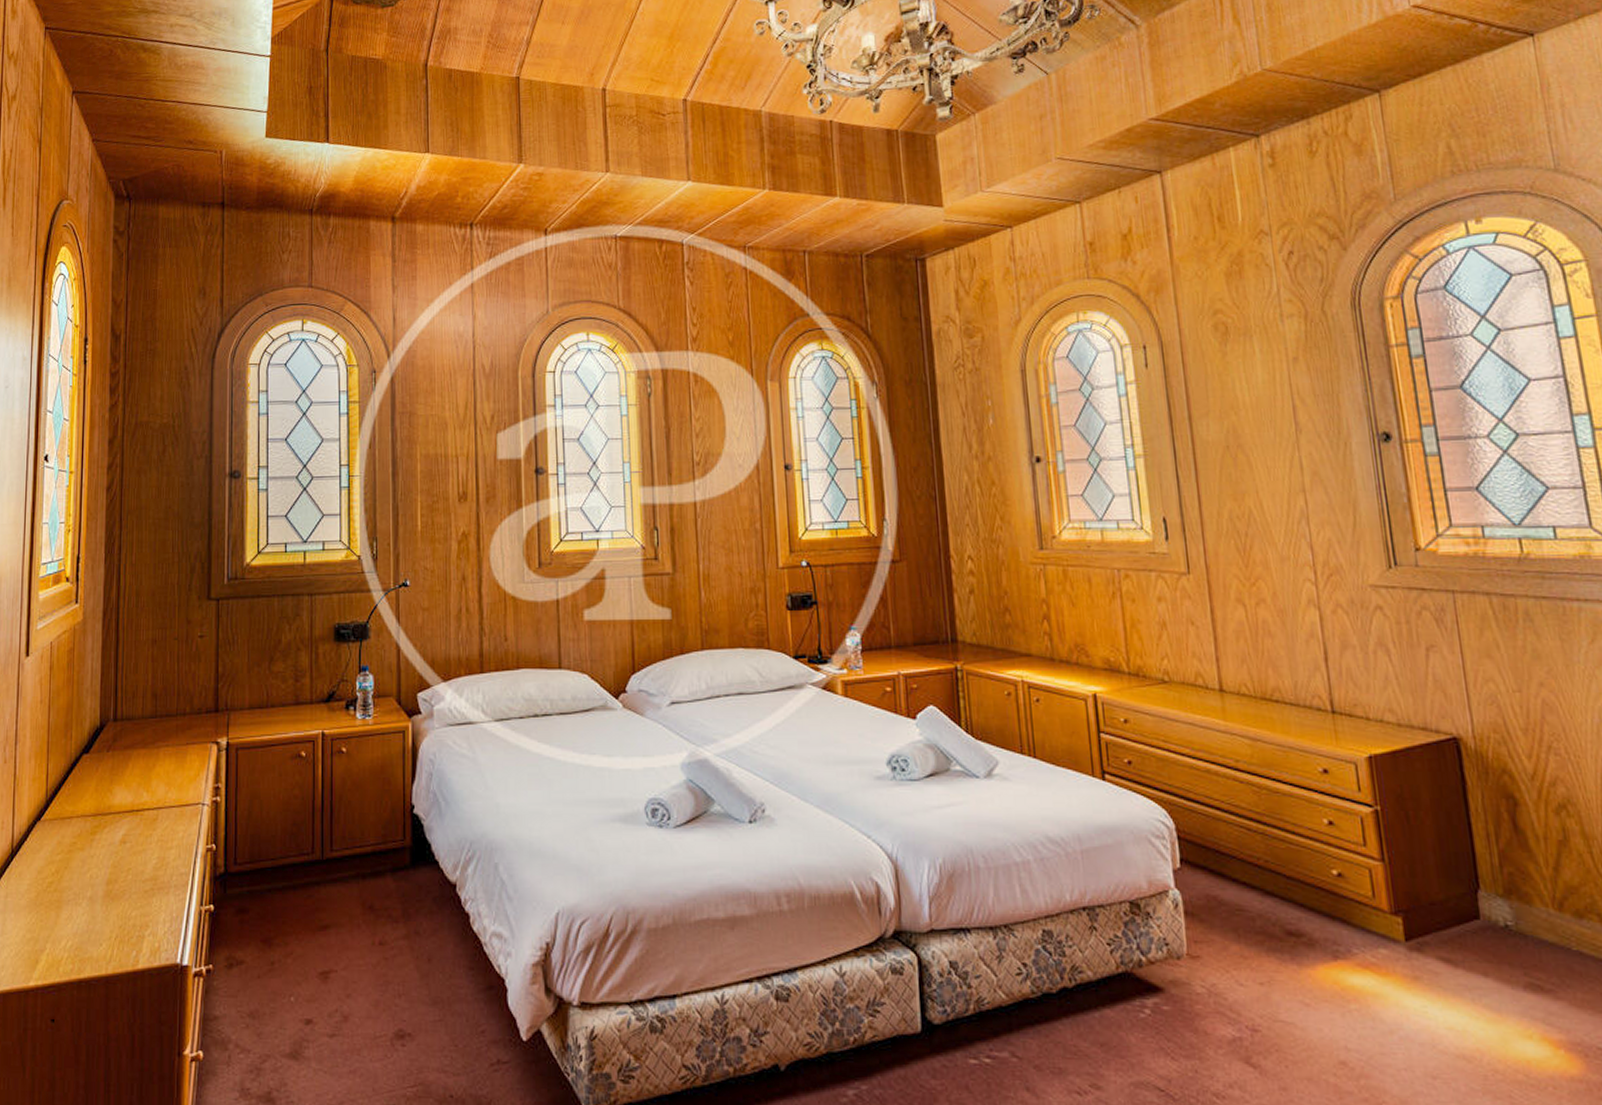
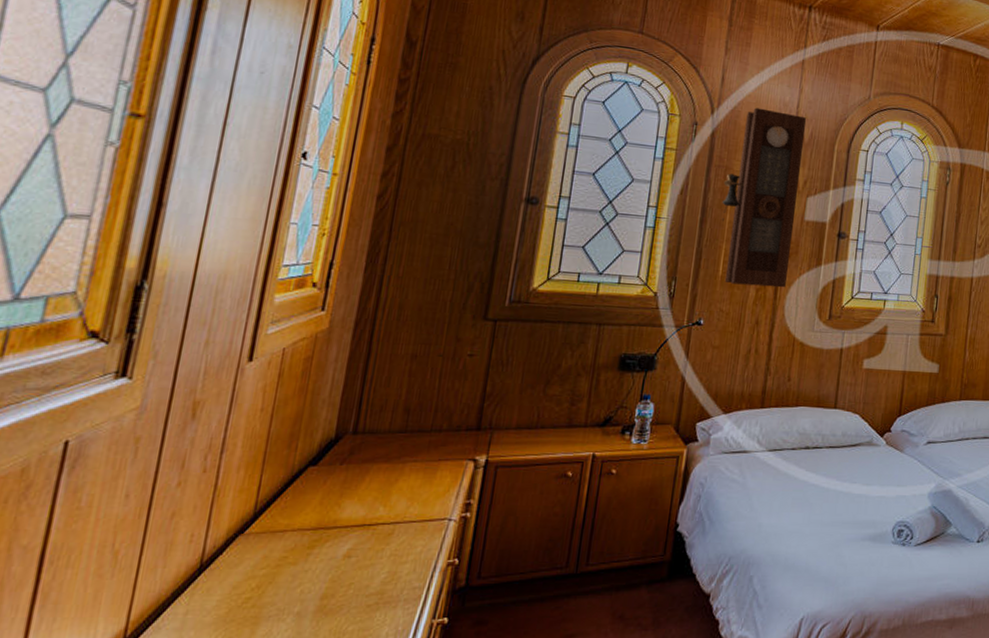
pendulum clock: none [409,343,489,538] -> present [721,108,807,288]

